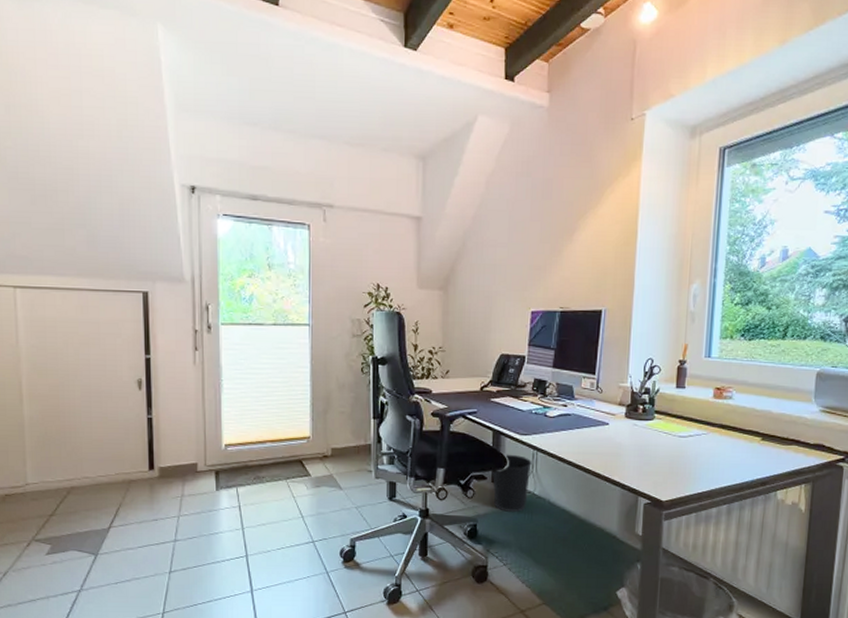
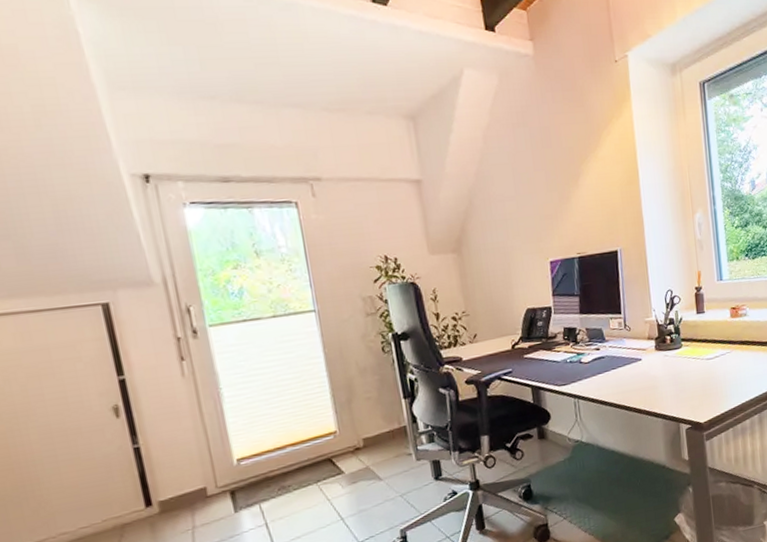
wastebasket: present [493,454,532,512] -> none [538,406,576,466]

